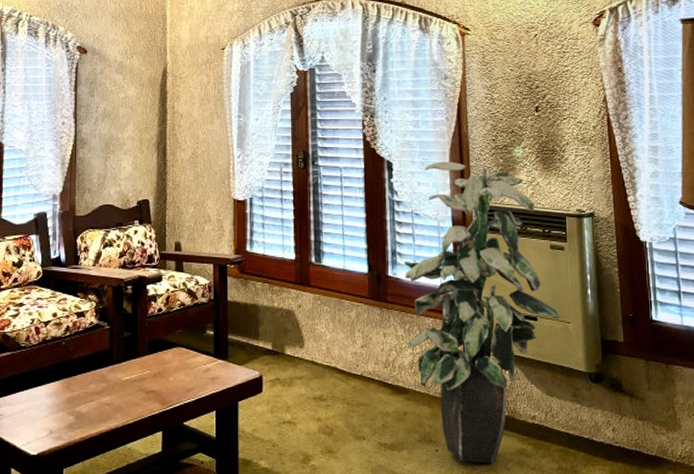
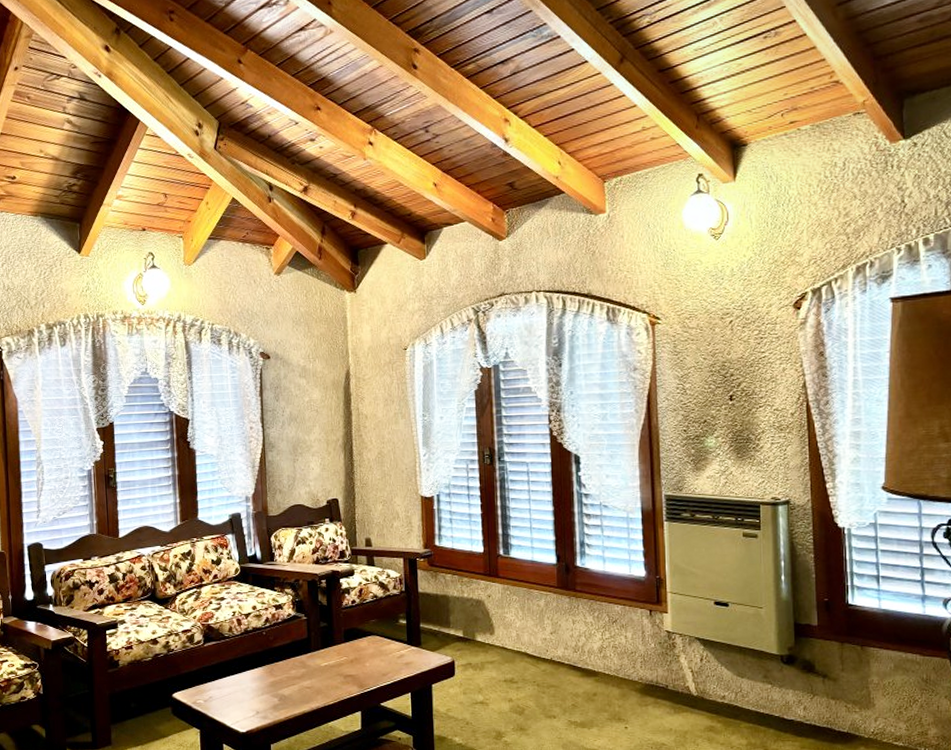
indoor plant: present [403,161,560,463] -> none [592,453,752,739]

